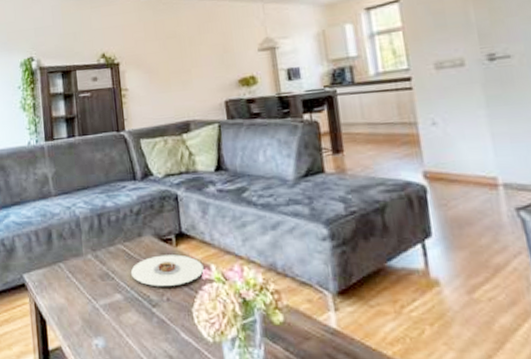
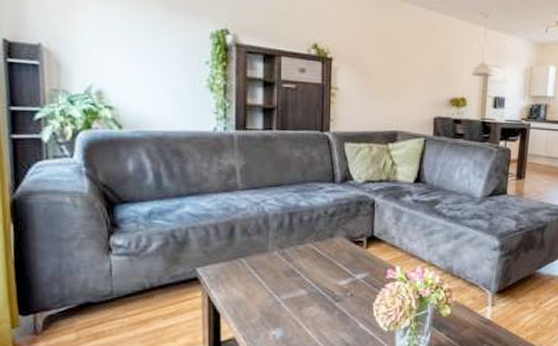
plate: present [130,254,204,286] -> none [317,255,389,283]

